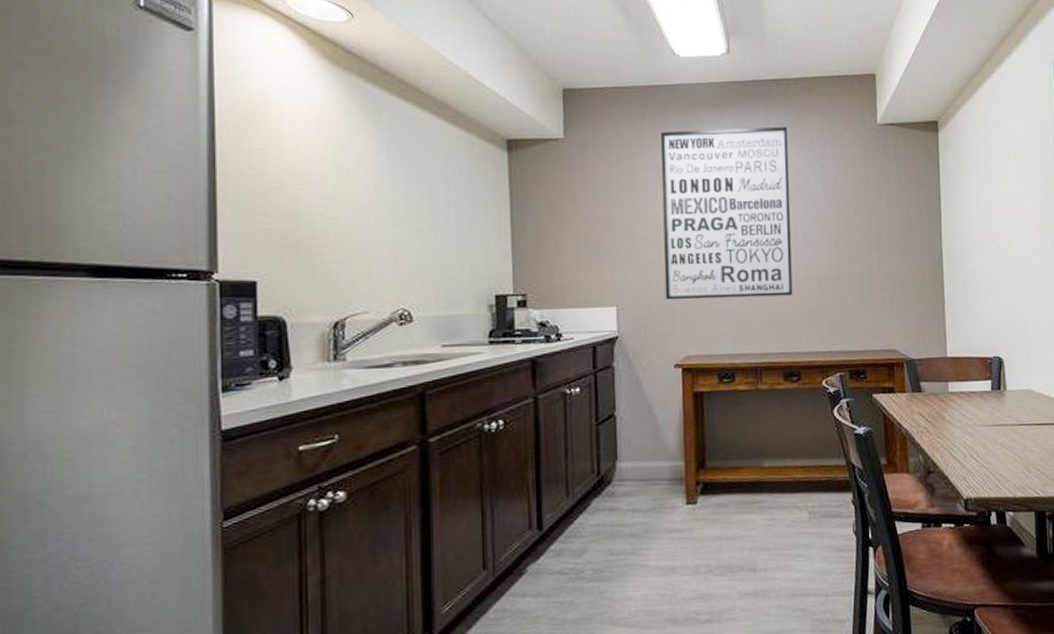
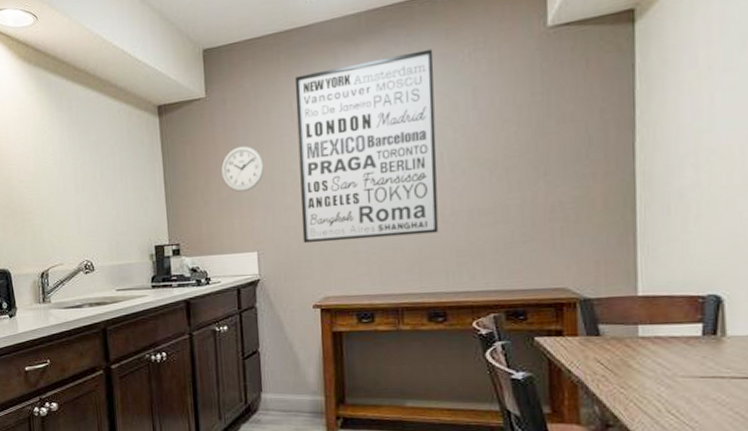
wall clock: none [578,195,627,243] -> present [220,146,264,193]

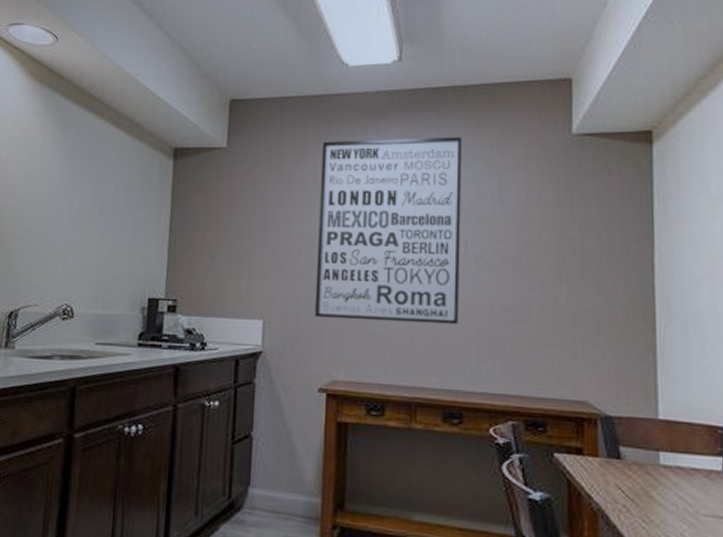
wall clock: present [220,146,264,193] -> none [233,204,281,253]

